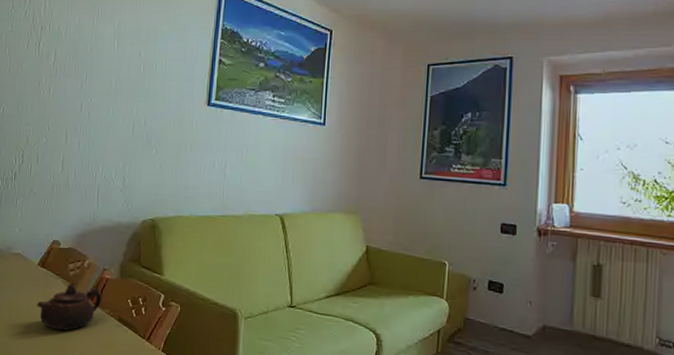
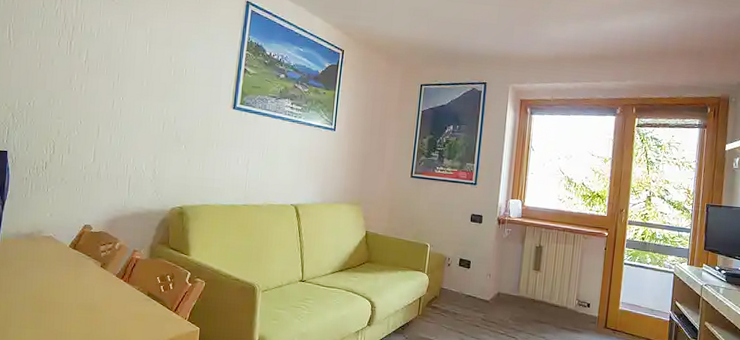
teapot: present [37,284,102,331] -> none [68,264,132,306]

